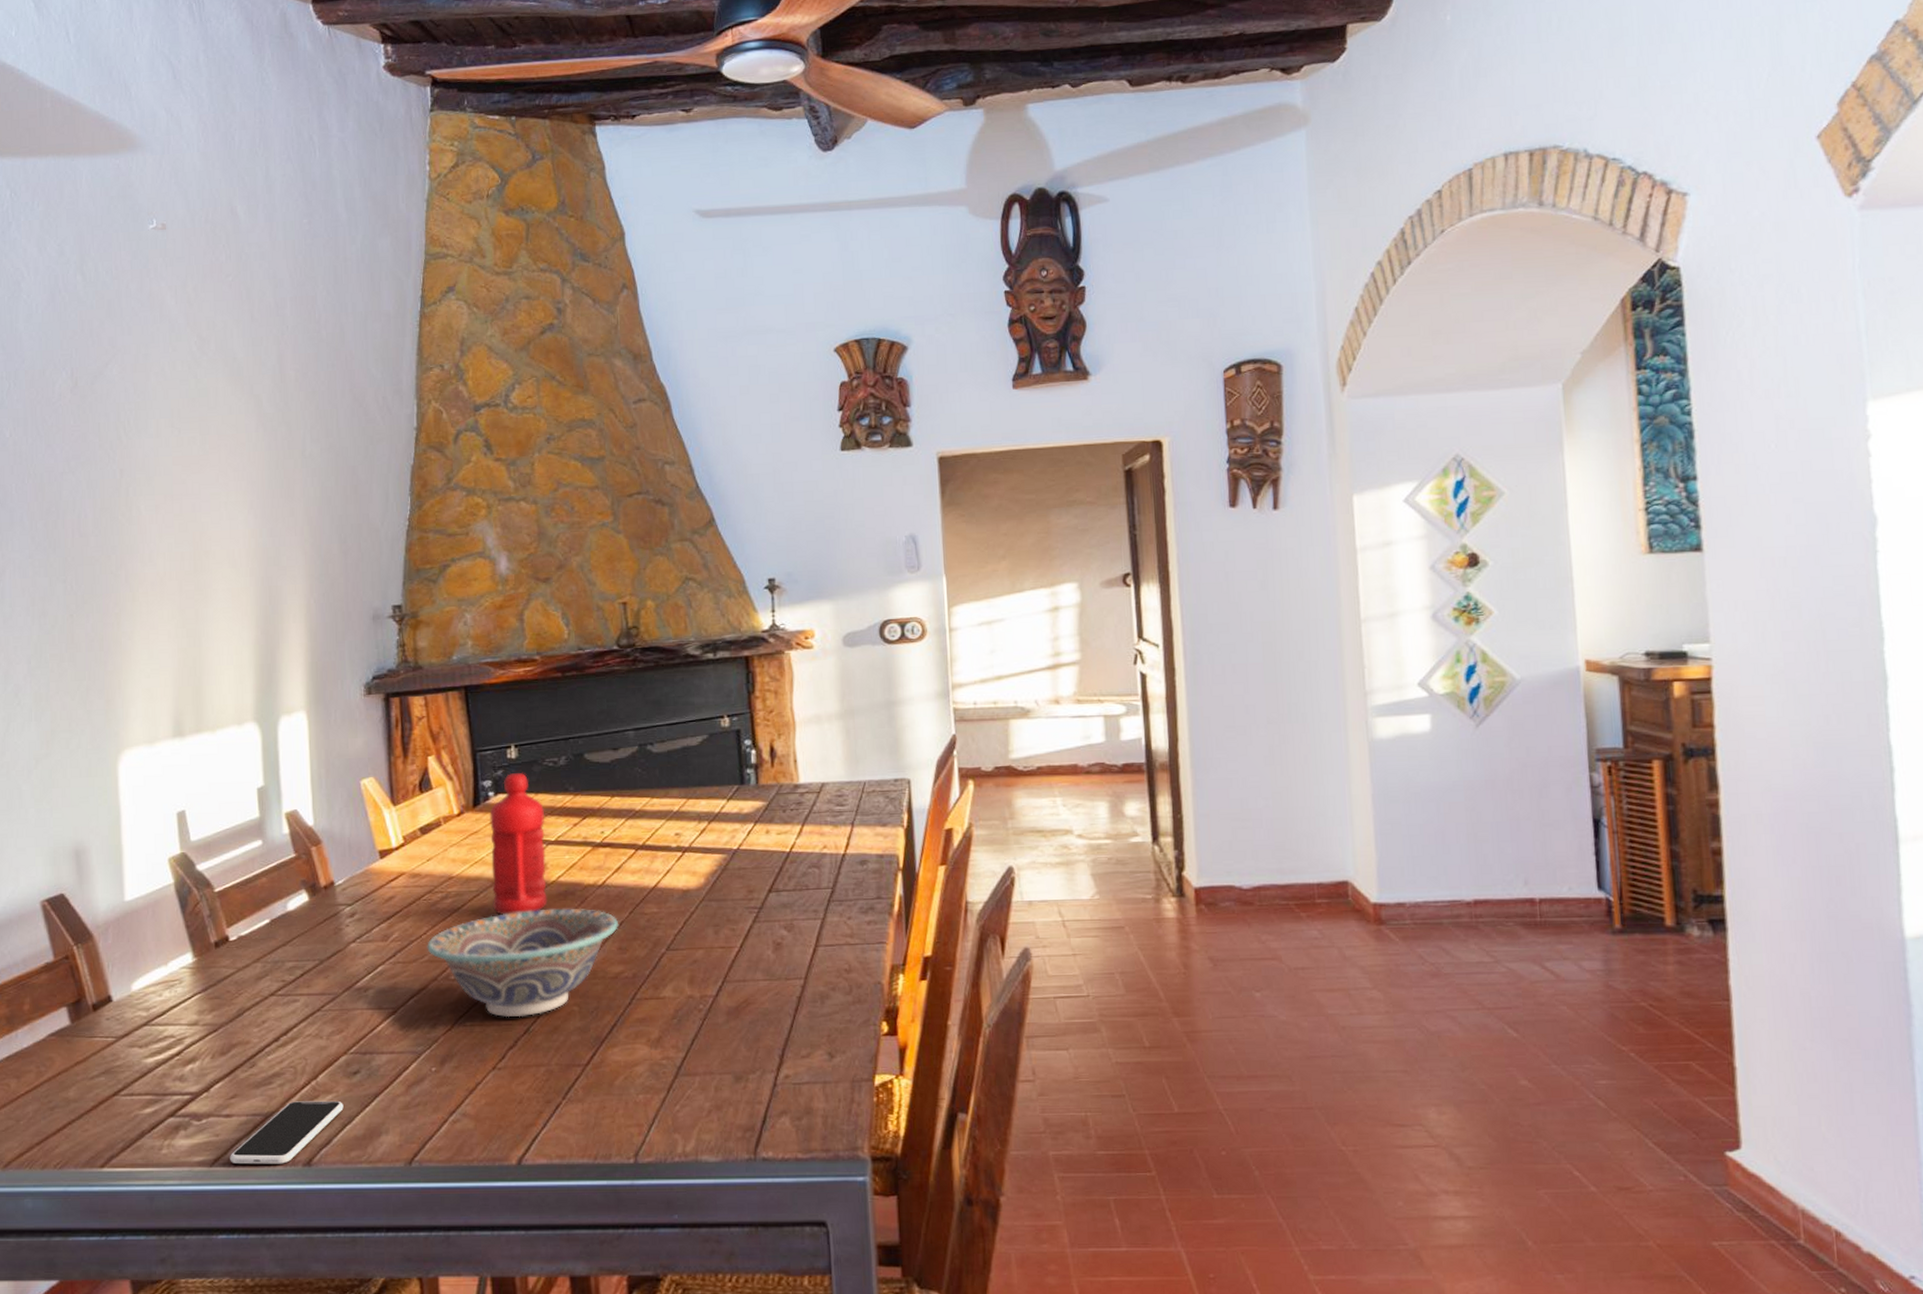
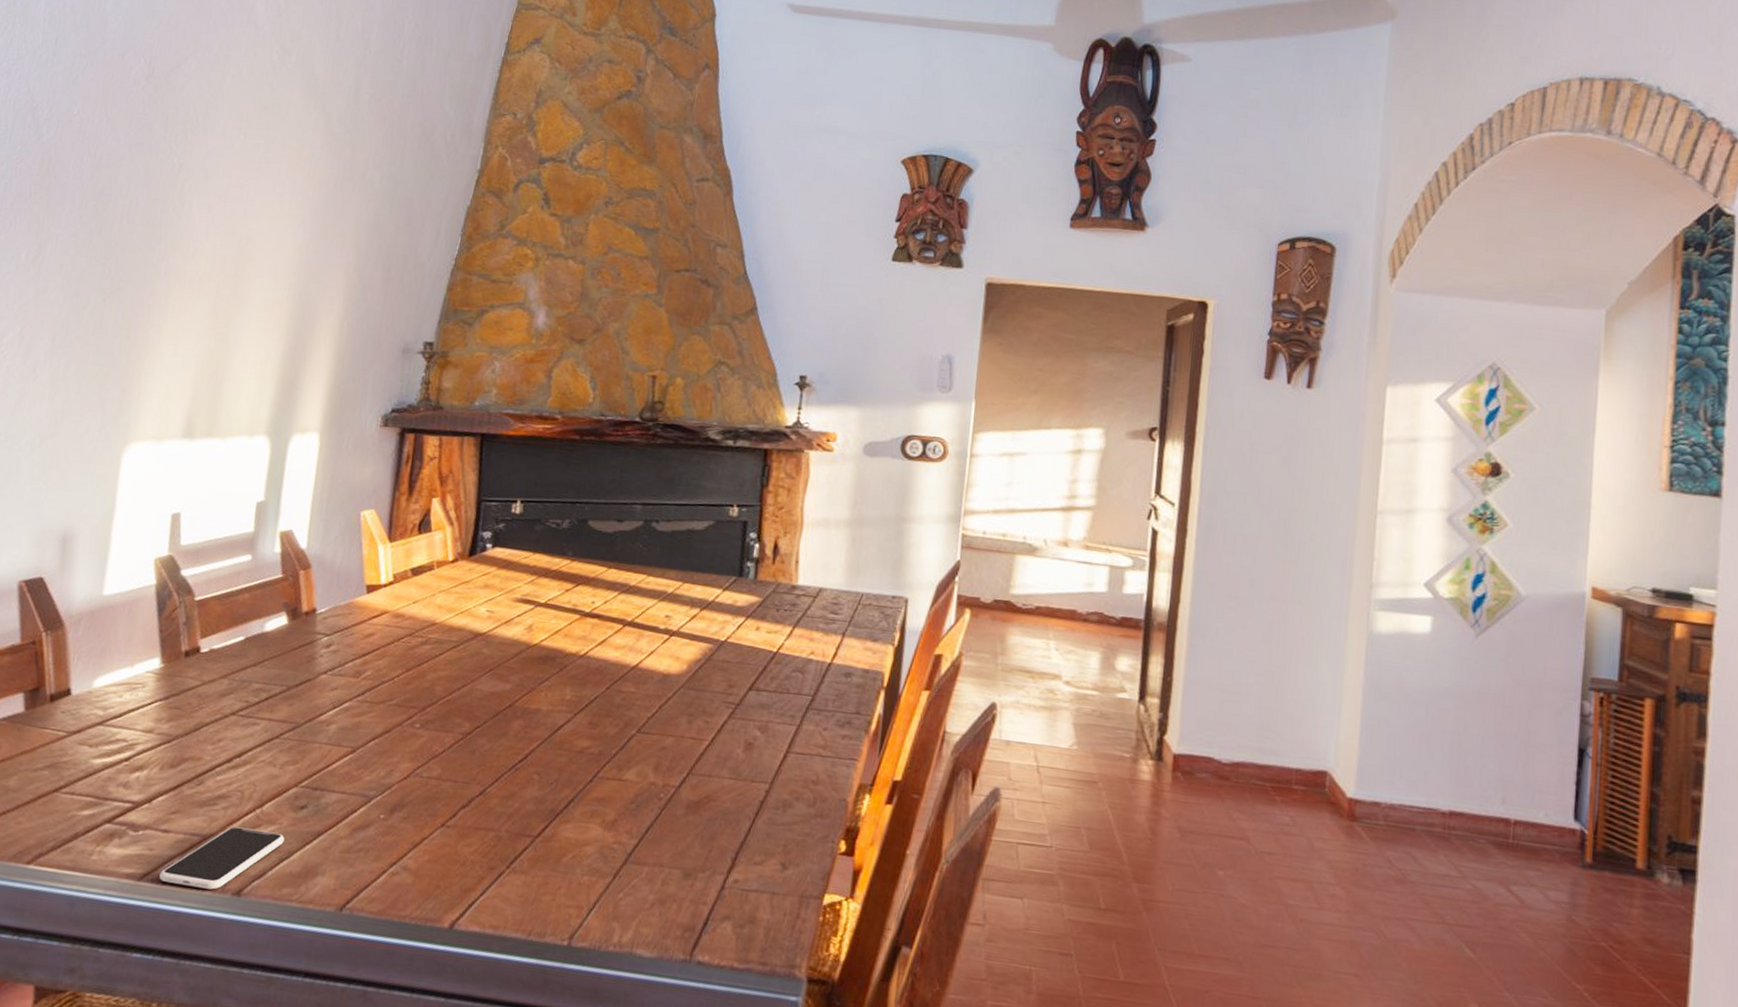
decorative bowl: present [427,908,619,1018] -> none [397,668,594,778]
water bottle: present [489,773,547,915] -> none [470,528,540,672]

